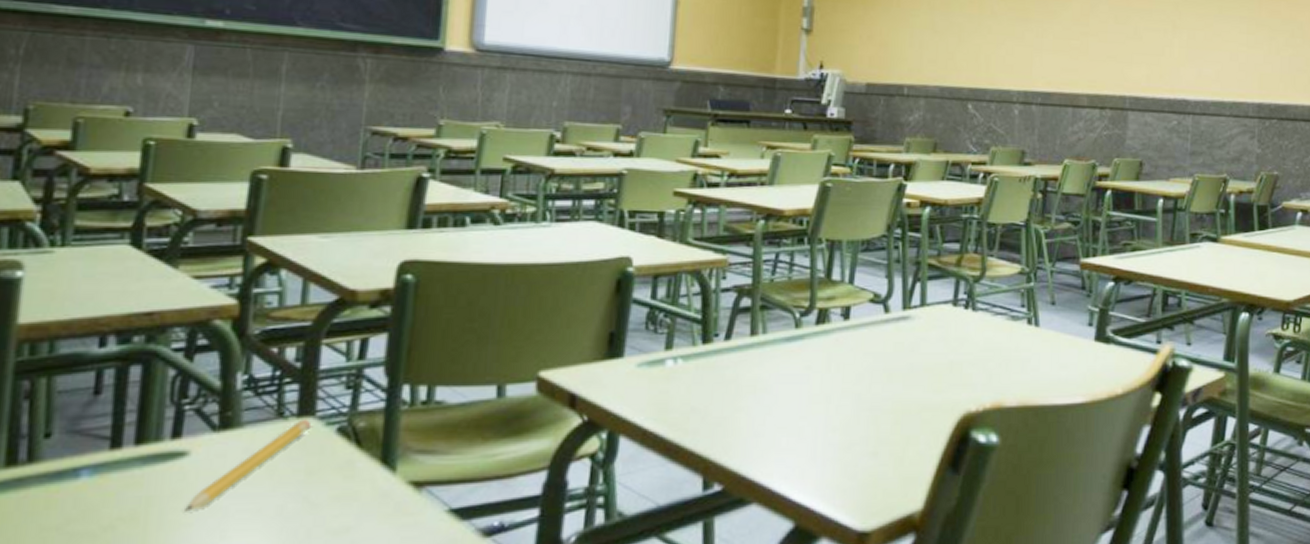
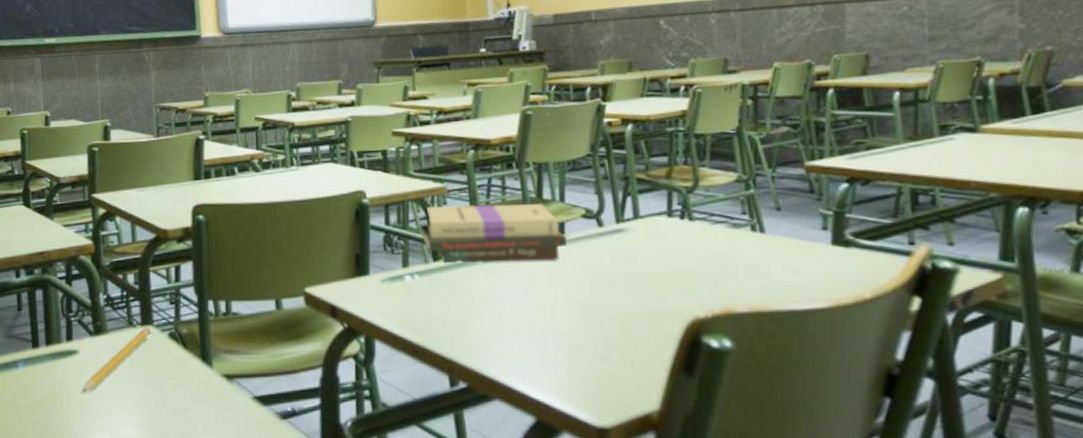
books: none [690,280,851,347] -> present [419,203,567,262]

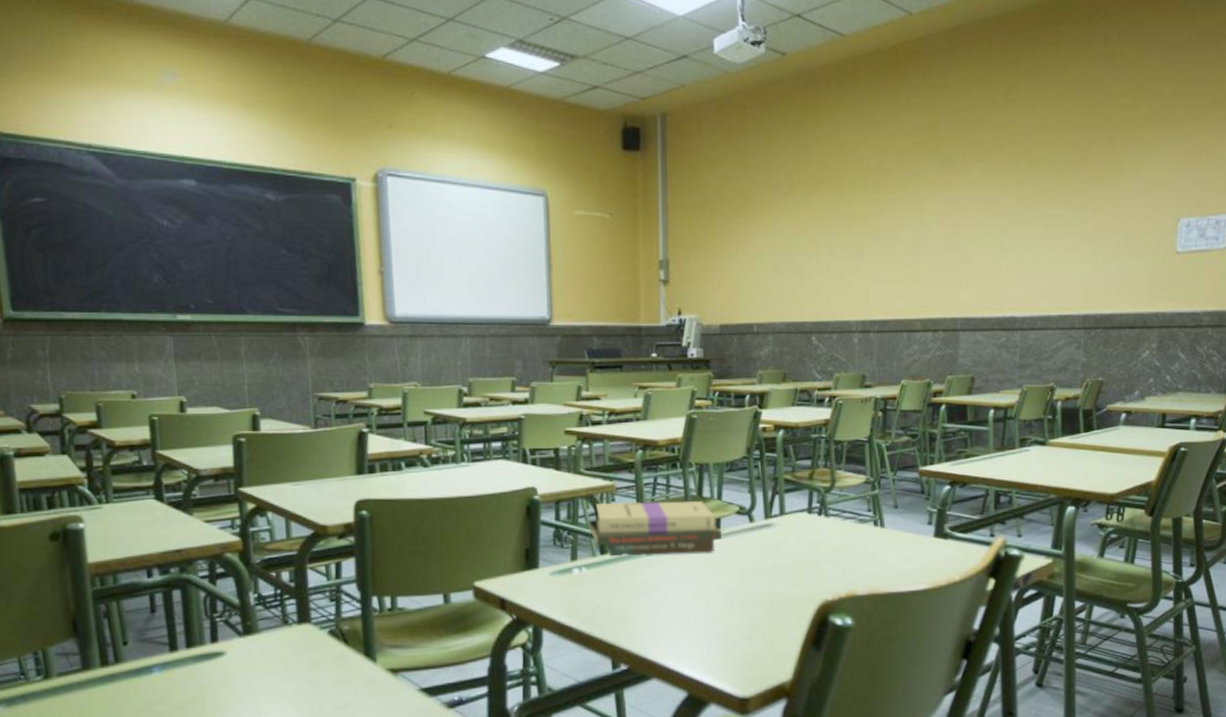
pencil: present [82,327,151,393] -> none [230,625,309,695]

